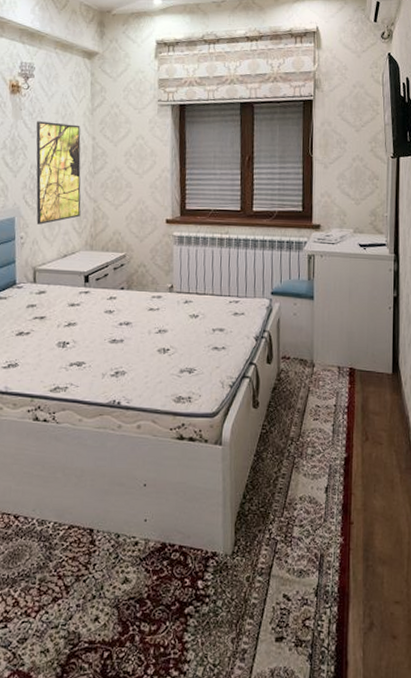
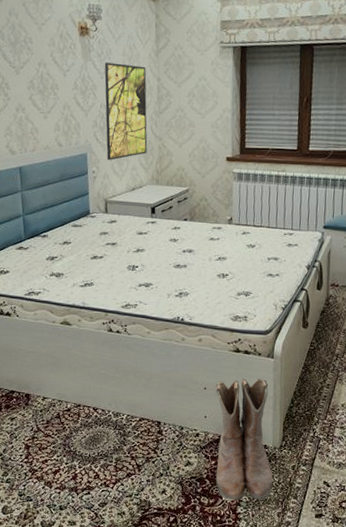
boots: none [156,470,225,627] -> present [215,378,273,501]

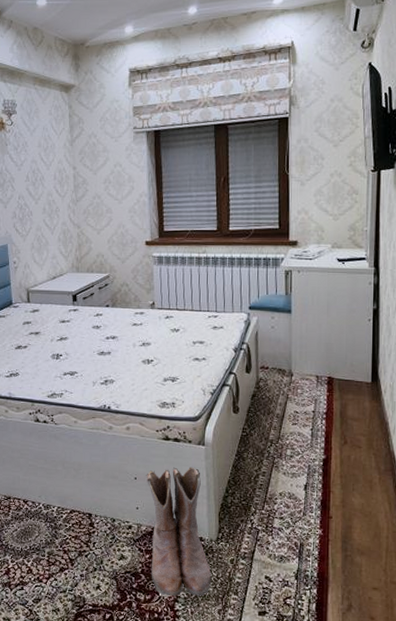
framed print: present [104,62,147,160] -> none [21,155,66,250]

